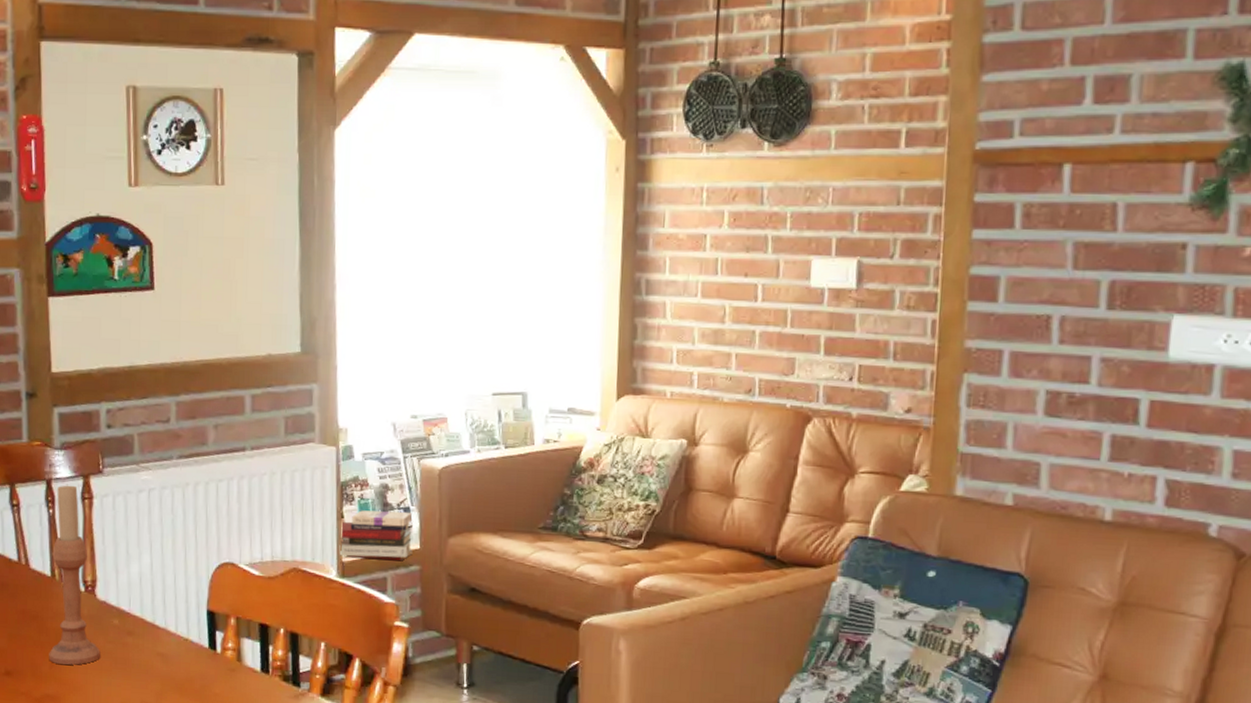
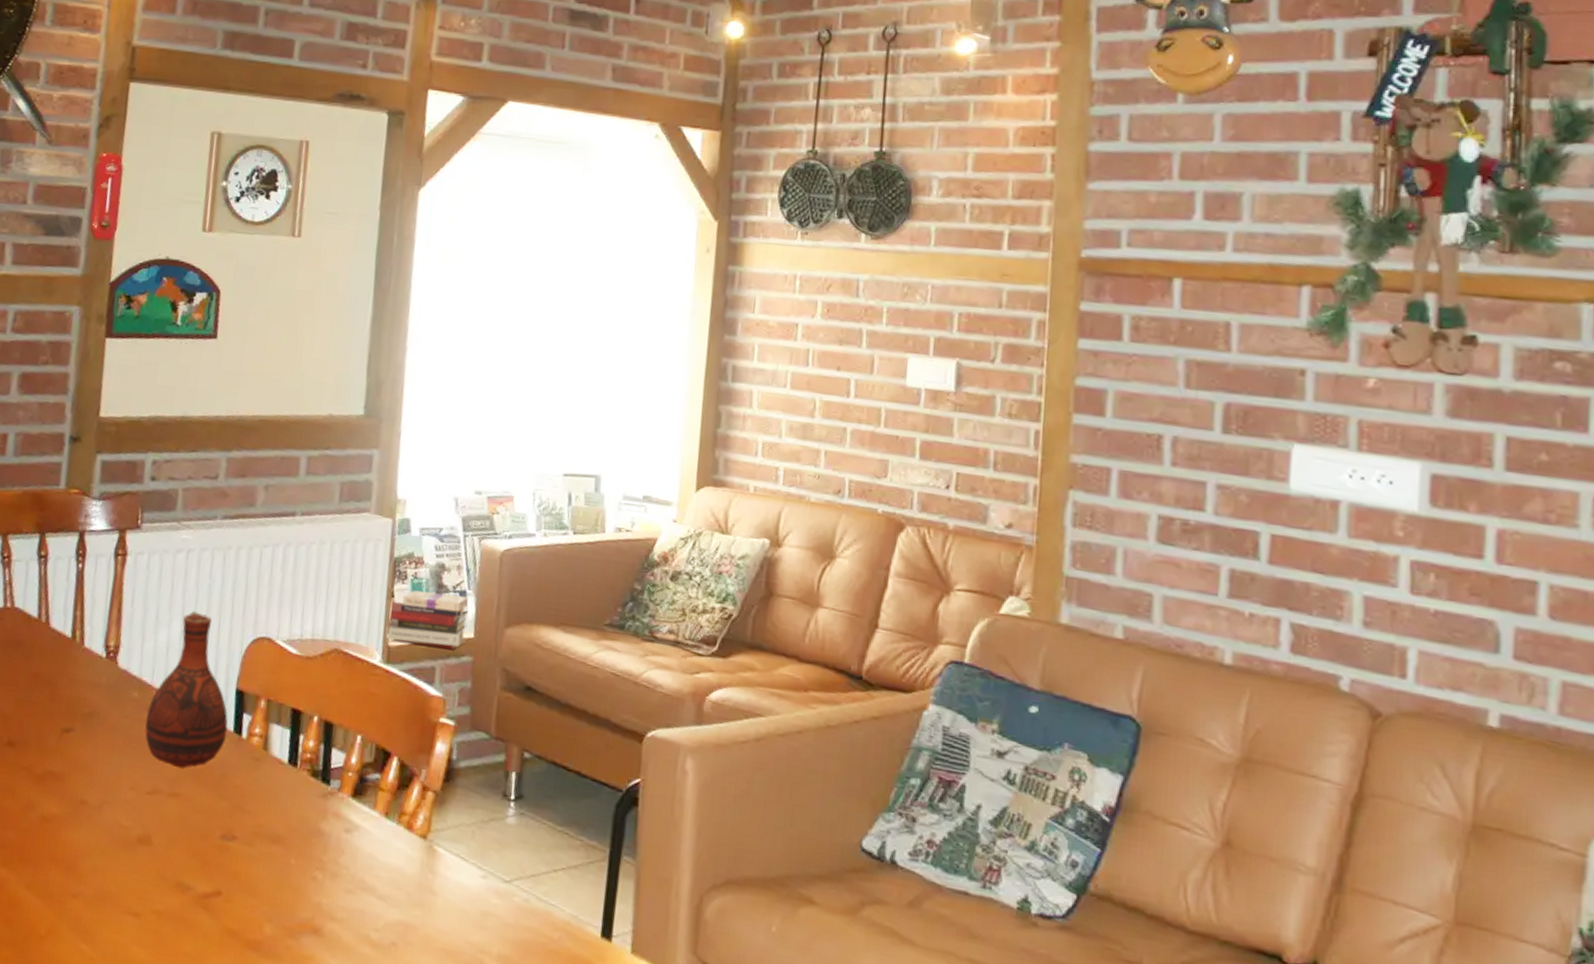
candlestick: present [49,483,100,665] -> none [57,537,115,740]
vase: none [128,544,203,684] -> present [145,611,228,769]

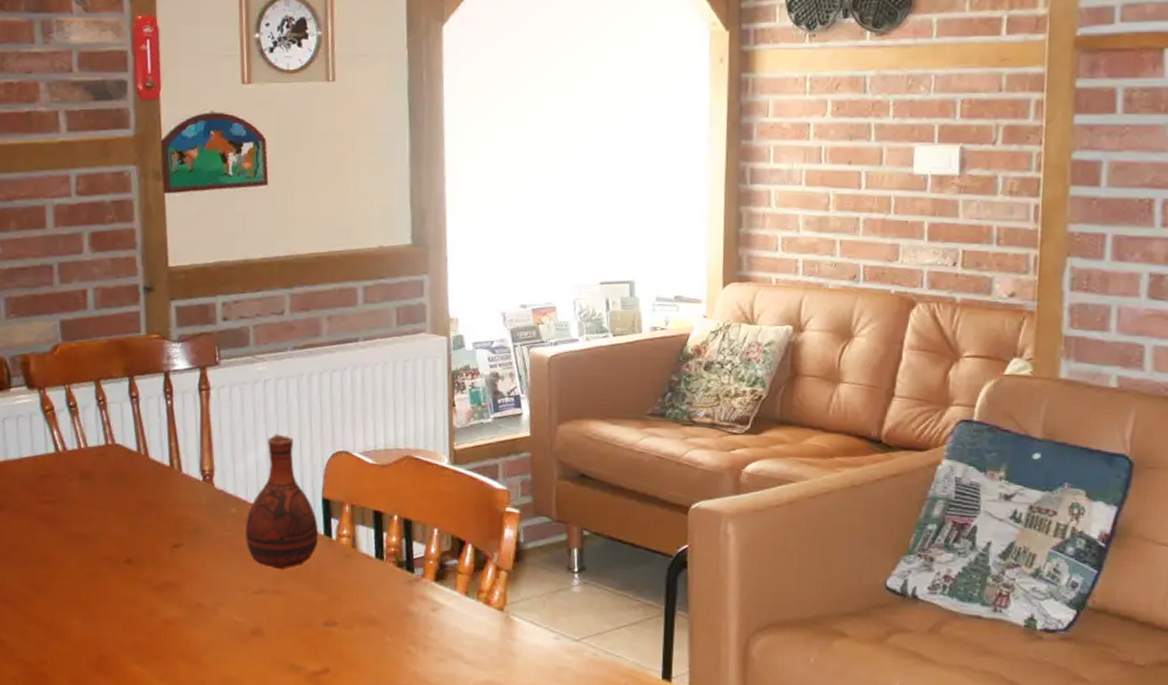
books: present [385,590,468,650] -> none [451,398,523,448]

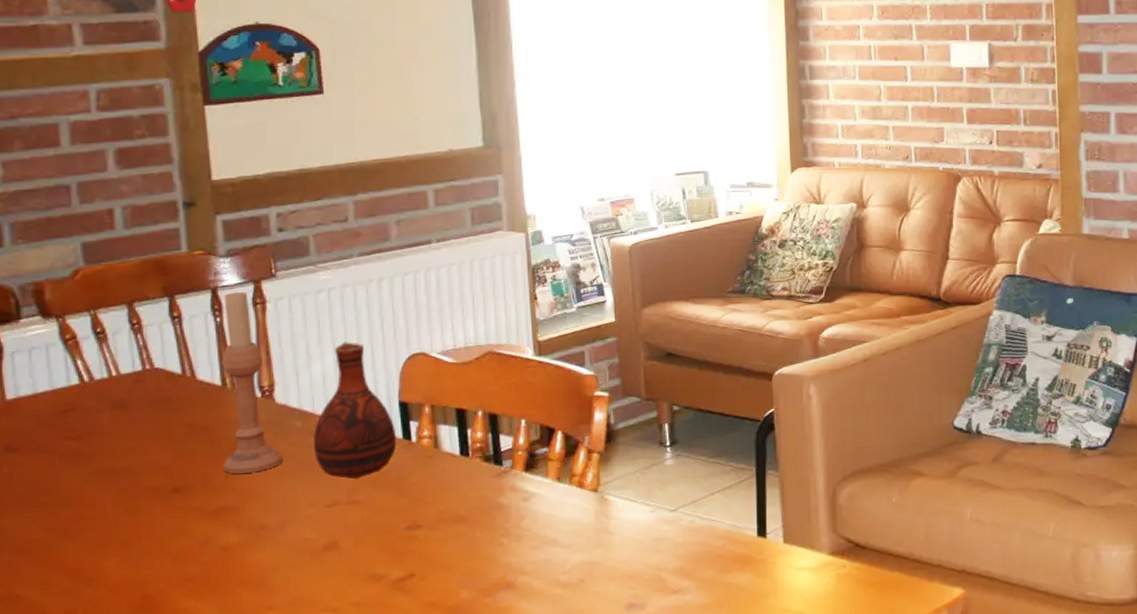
candlestick: none [168,375,219,553] -> present [222,290,283,474]

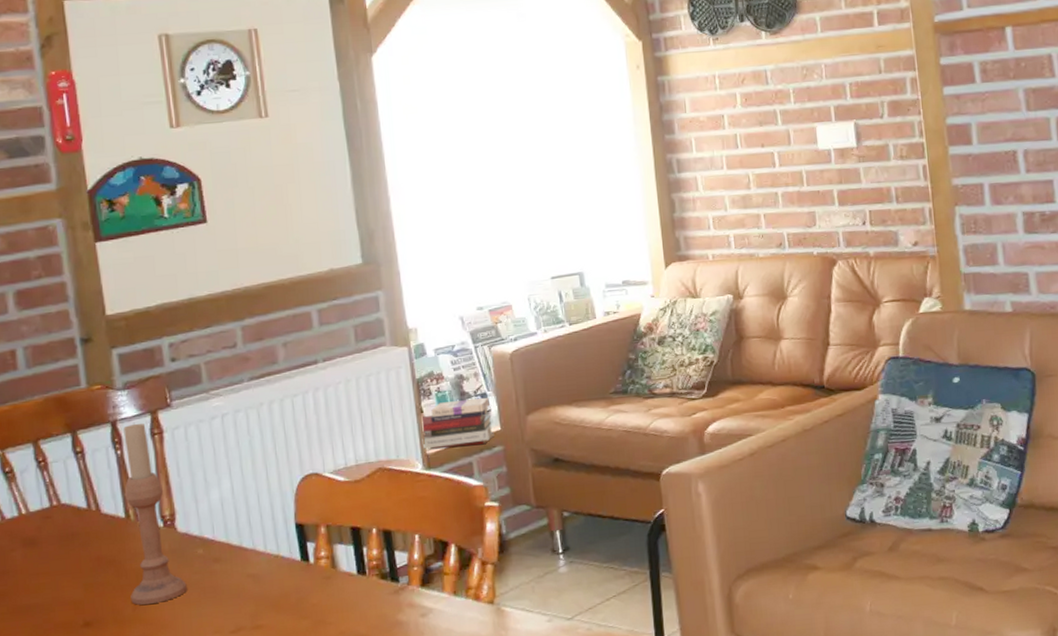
vase: present [314,342,397,480] -> none [215,466,296,604]
books: none [534,288,608,337] -> present [421,397,494,450]

